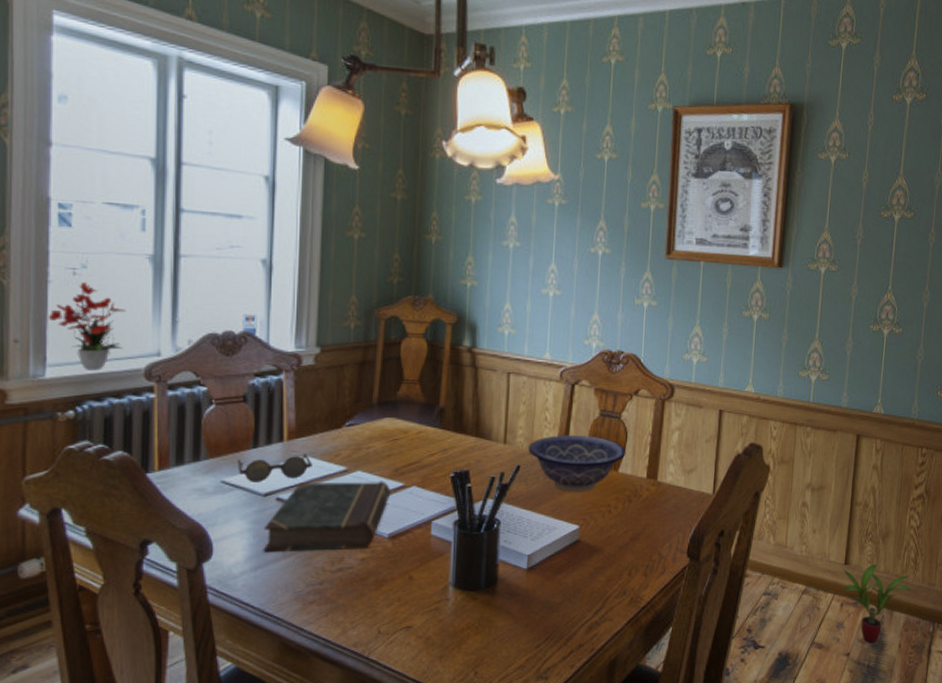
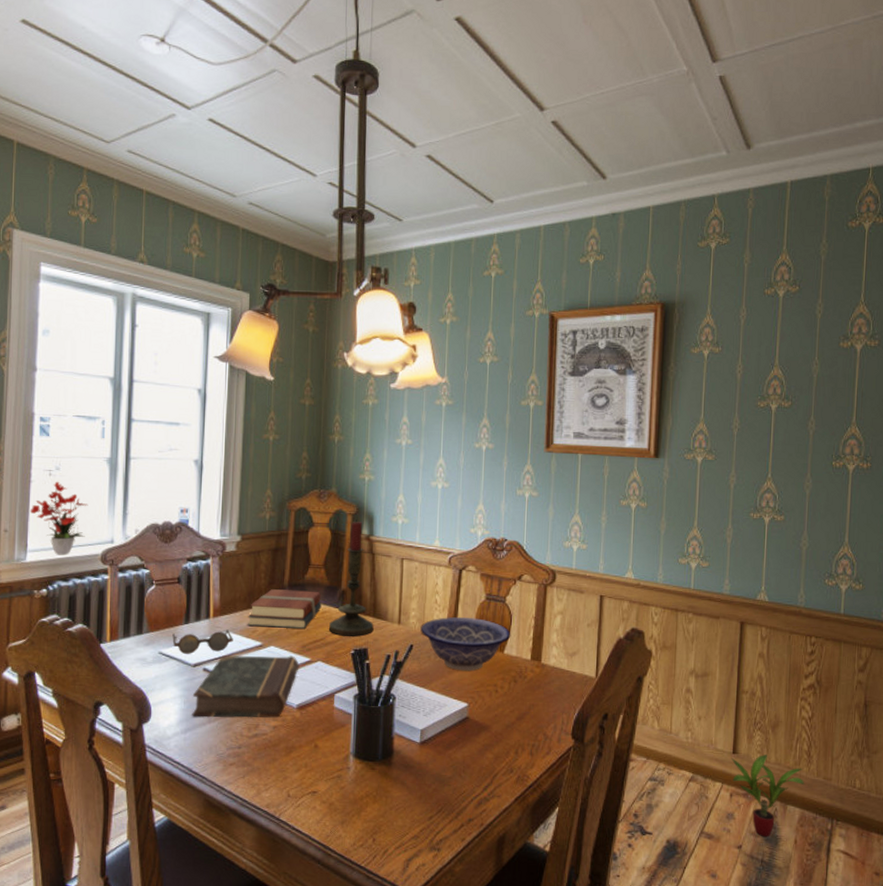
books: none [329,408,417,451] -> present [247,589,322,629]
candle: none [426,330,476,458] -> present [329,519,374,637]

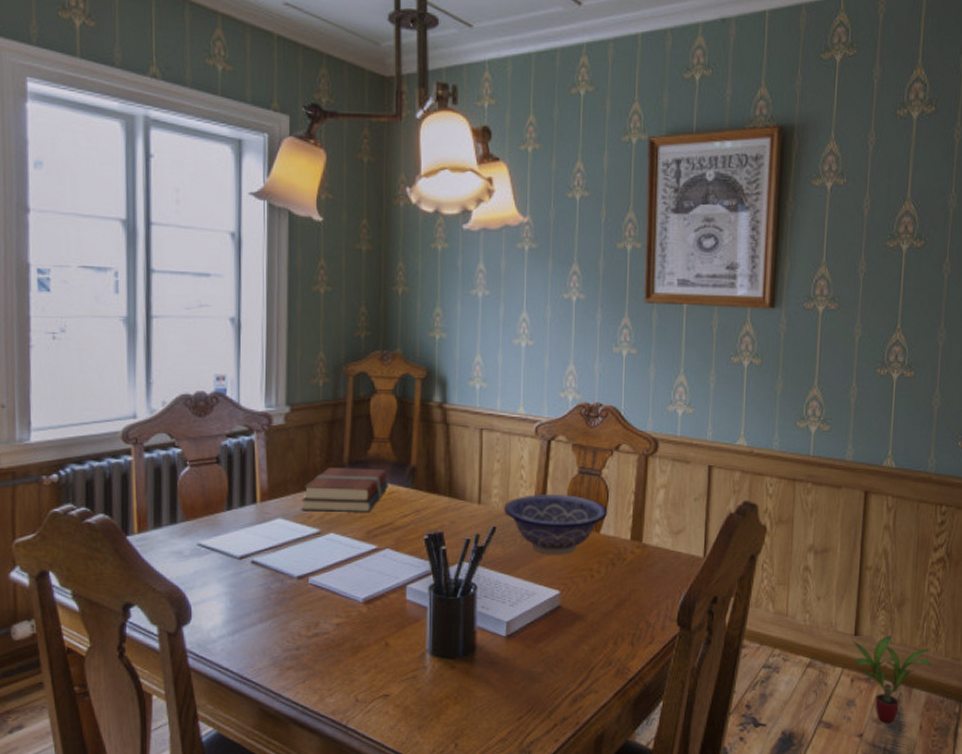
potted flower: present [29,481,88,556] -> none [31,345,103,434]
eyeglasses: present [172,629,233,655] -> none [213,515,286,546]
book: present [192,654,299,718] -> none [240,543,365,617]
candle: present [329,519,374,637] -> none [398,385,450,519]

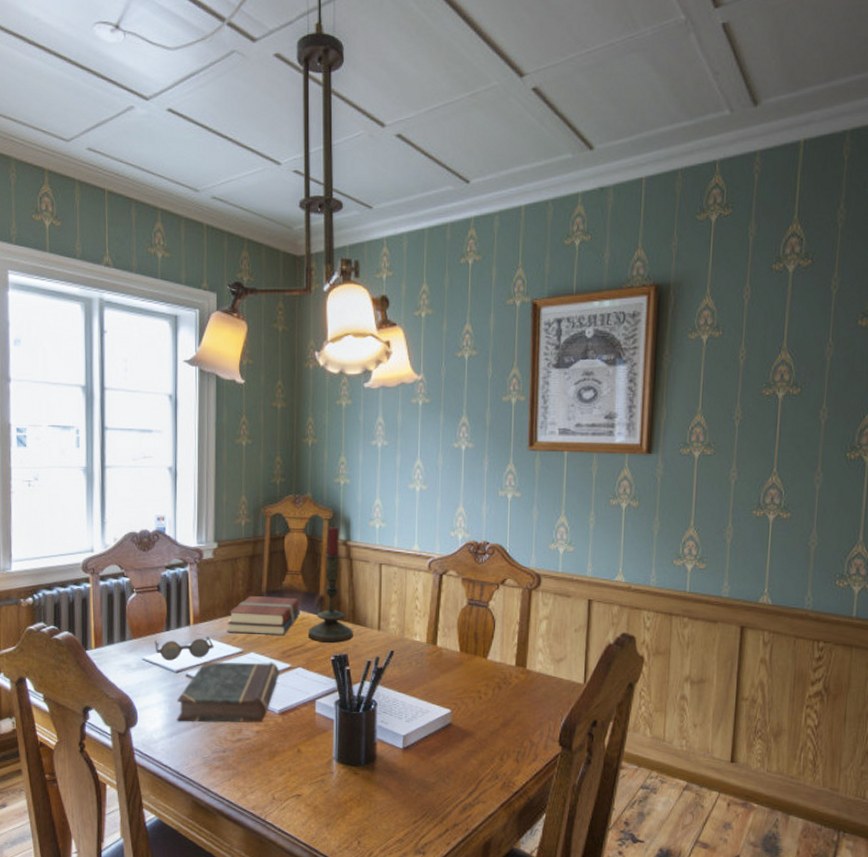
eyeglasses: none [213,515,286,546] -> present [155,636,214,662]
book: none [240,543,365,617] -> present [176,661,280,723]
candle: none [398,385,450,519] -> present [309,524,353,643]
decorative bowl: present [504,494,608,555] -> none [401,623,495,678]
potted plant: present [853,634,931,724] -> none [729,763,809,848]

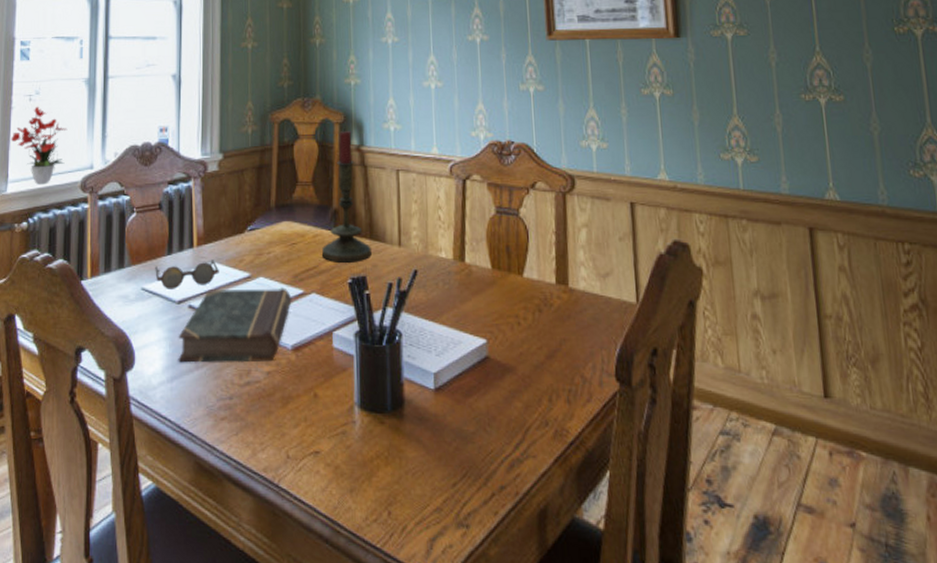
potted flower: none [12,491,68,565] -> present [10,106,68,185]
books: present [227,596,300,635] -> none [233,211,313,255]

